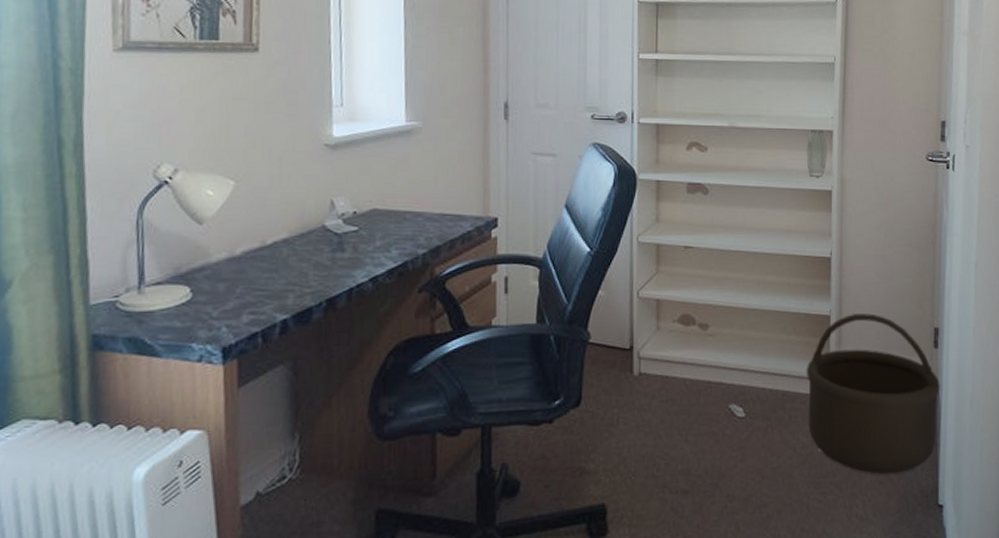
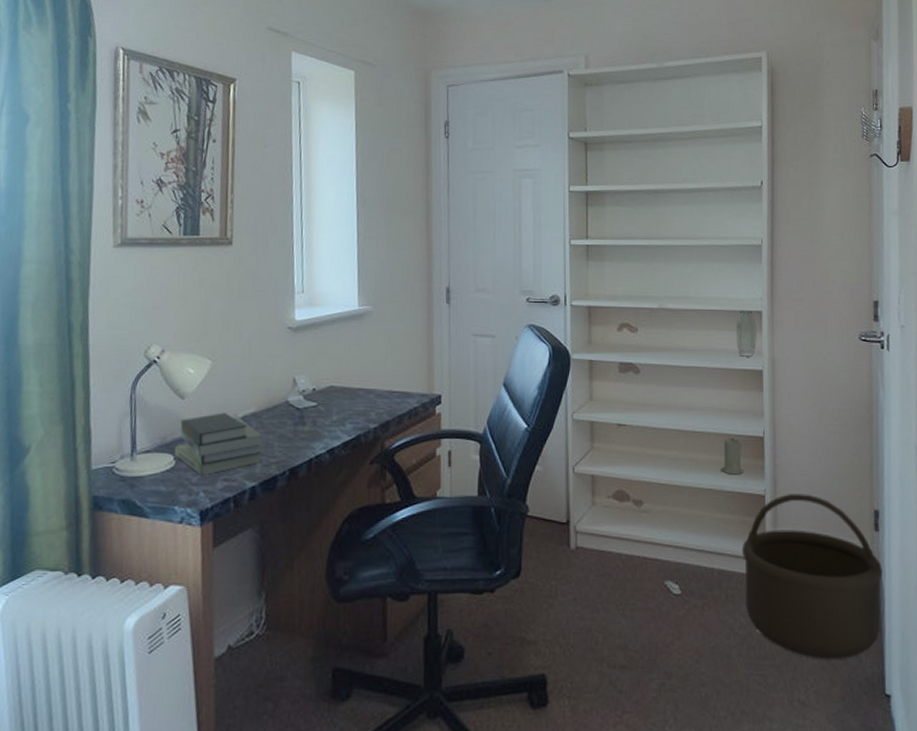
books: none [191,239,296,310] -> present [175,412,263,476]
candle: none [787,258,811,296] -> present [720,437,744,475]

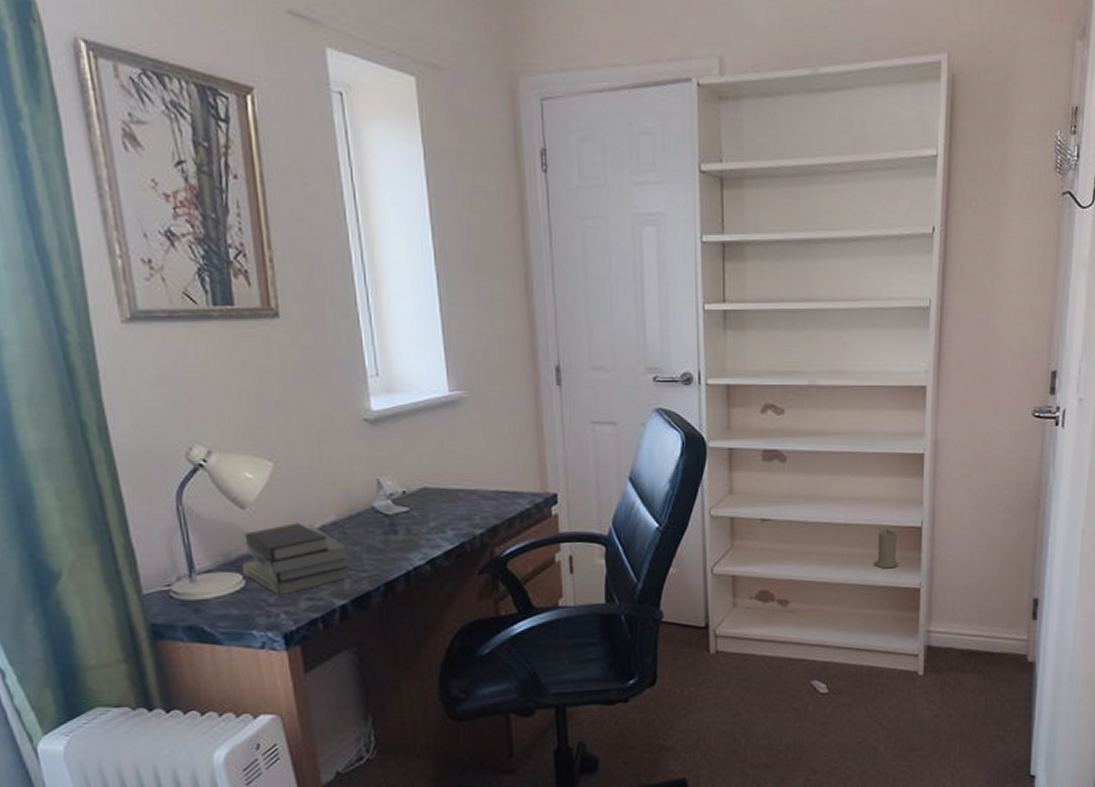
vase: present [735,310,757,357] -> none [895,385,920,439]
basket: present [741,494,883,660] -> none [893,585,1037,747]

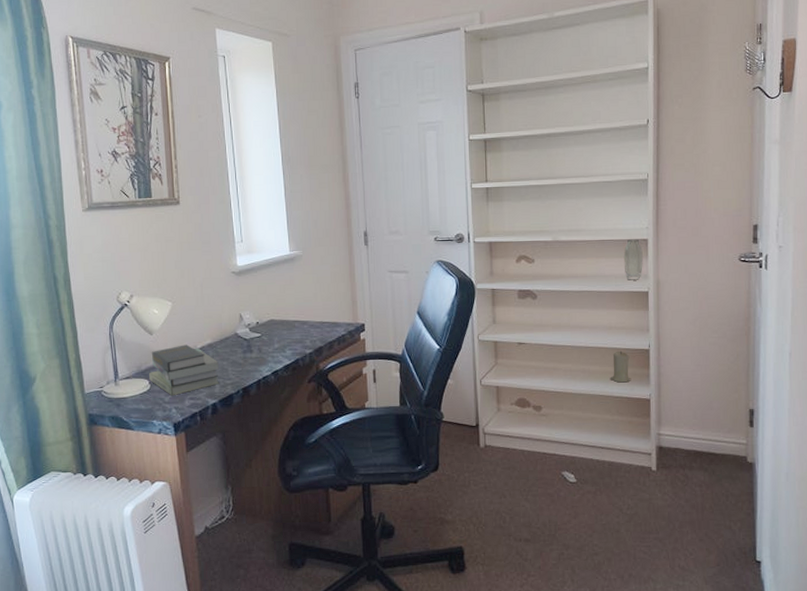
vase: none [895,385,920,439] -> present [623,239,643,280]

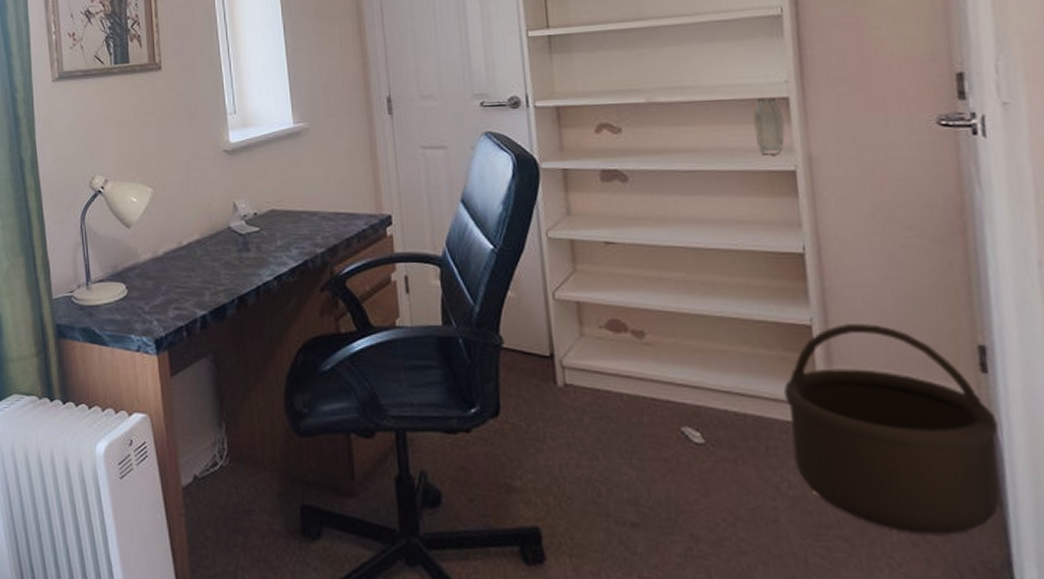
books: present [149,344,219,396] -> none [126,240,209,305]
candle: present [610,351,632,383] -> none [745,254,780,301]
basket: none [629,397,756,533] -> present [783,324,1000,535]

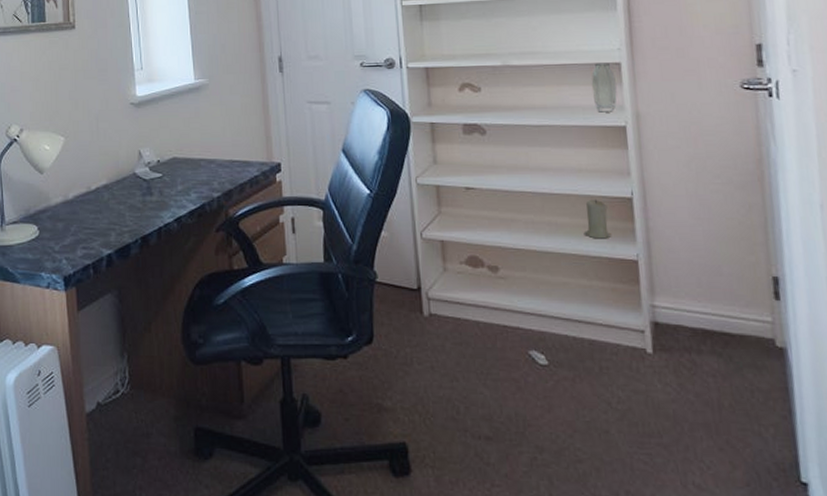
candle: none [745,254,780,301] -> present [583,199,612,239]
basket: present [783,324,1000,535] -> none [614,259,790,441]

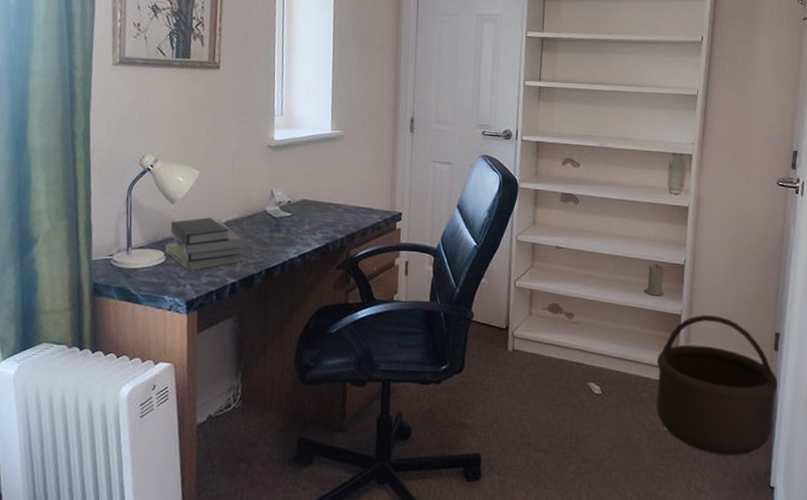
books: none [38,185,115,245] -> present [165,217,243,271]
basket: none [614,259,790,441] -> present [656,315,778,456]

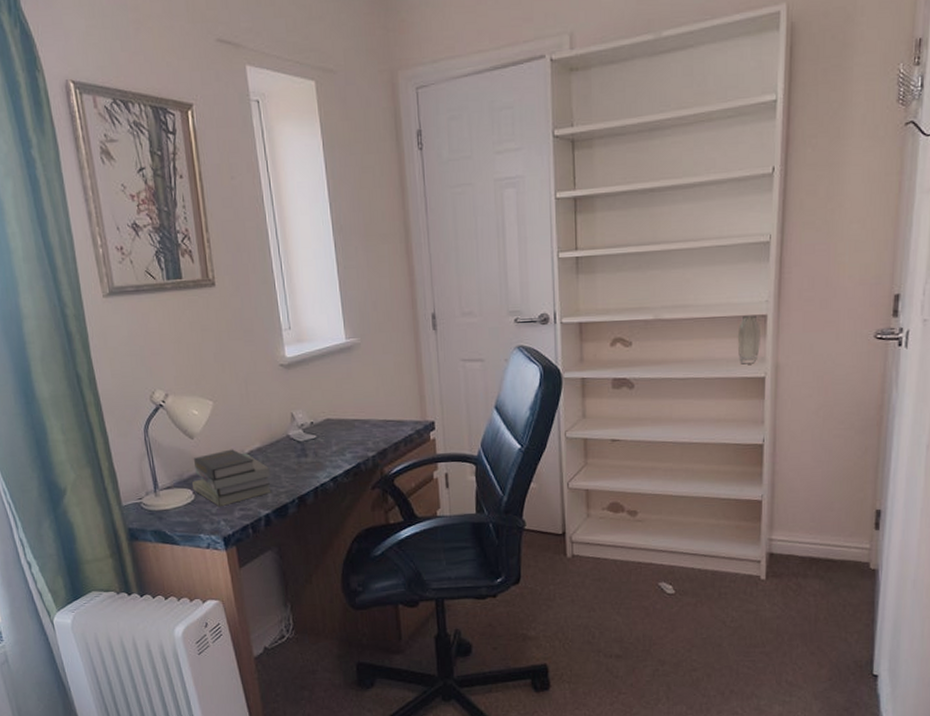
candle: present [643,263,665,296] -> none [716,446,741,483]
basket: present [656,315,778,456] -> none [736,497,880,646]

